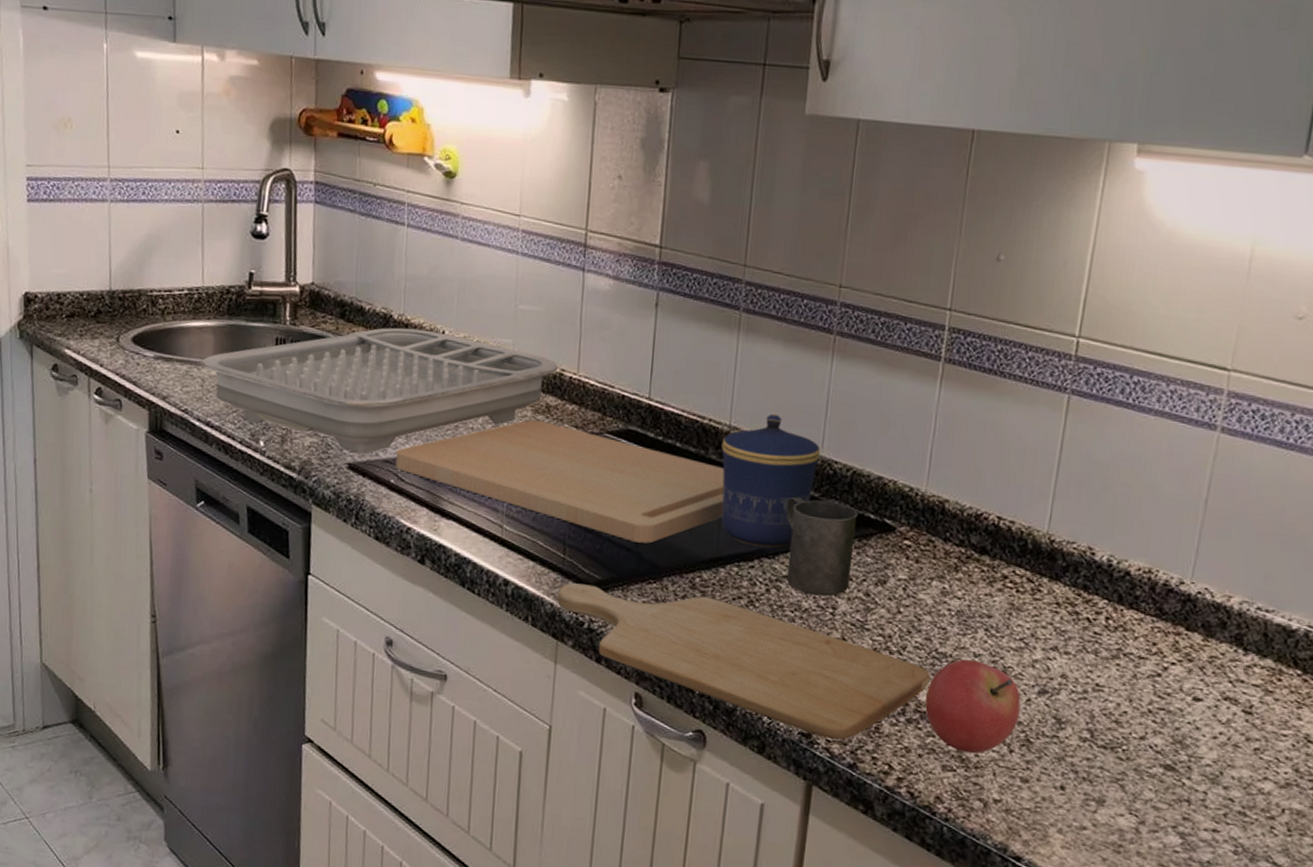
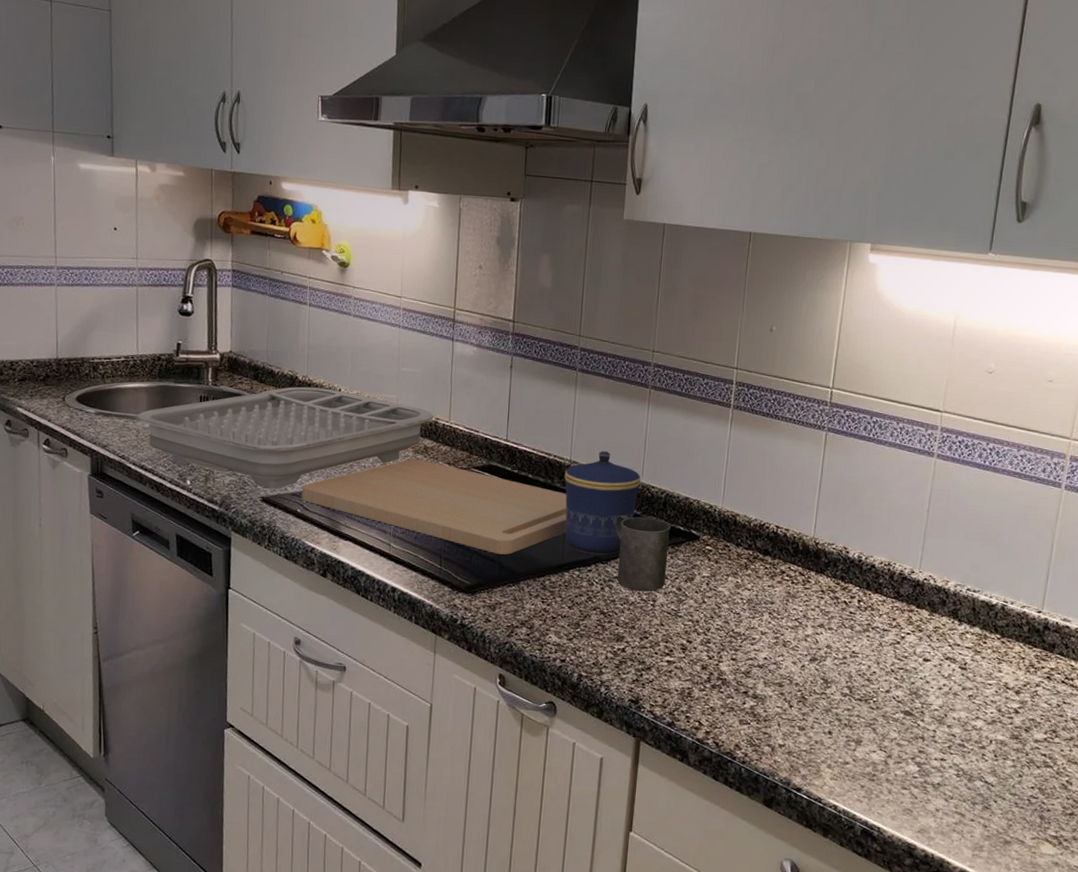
chopping board: present [557,583,930,740] -> none [436,588,729,704]
fruit: present [925,659,1021,753] -> none [725,636,797,709]

